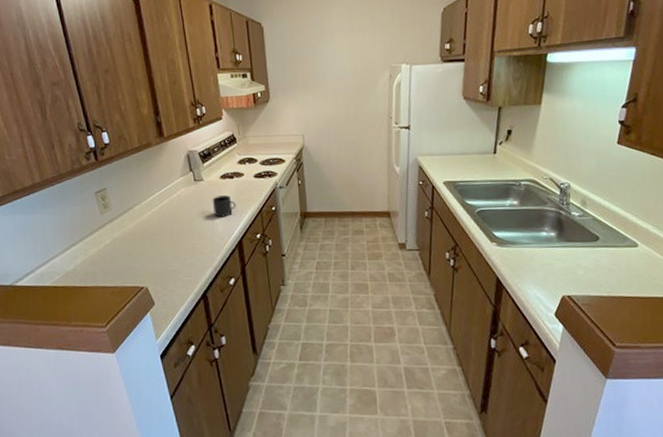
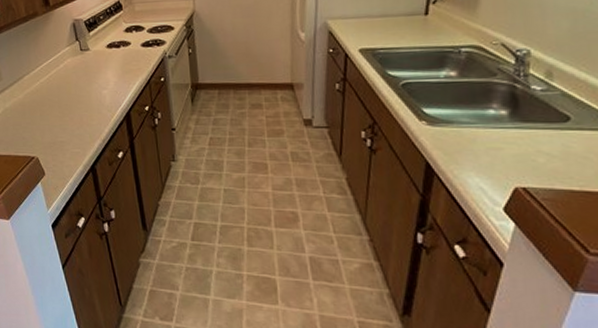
mug: present [212,195,236,217] -> none [99,65,123,88]

